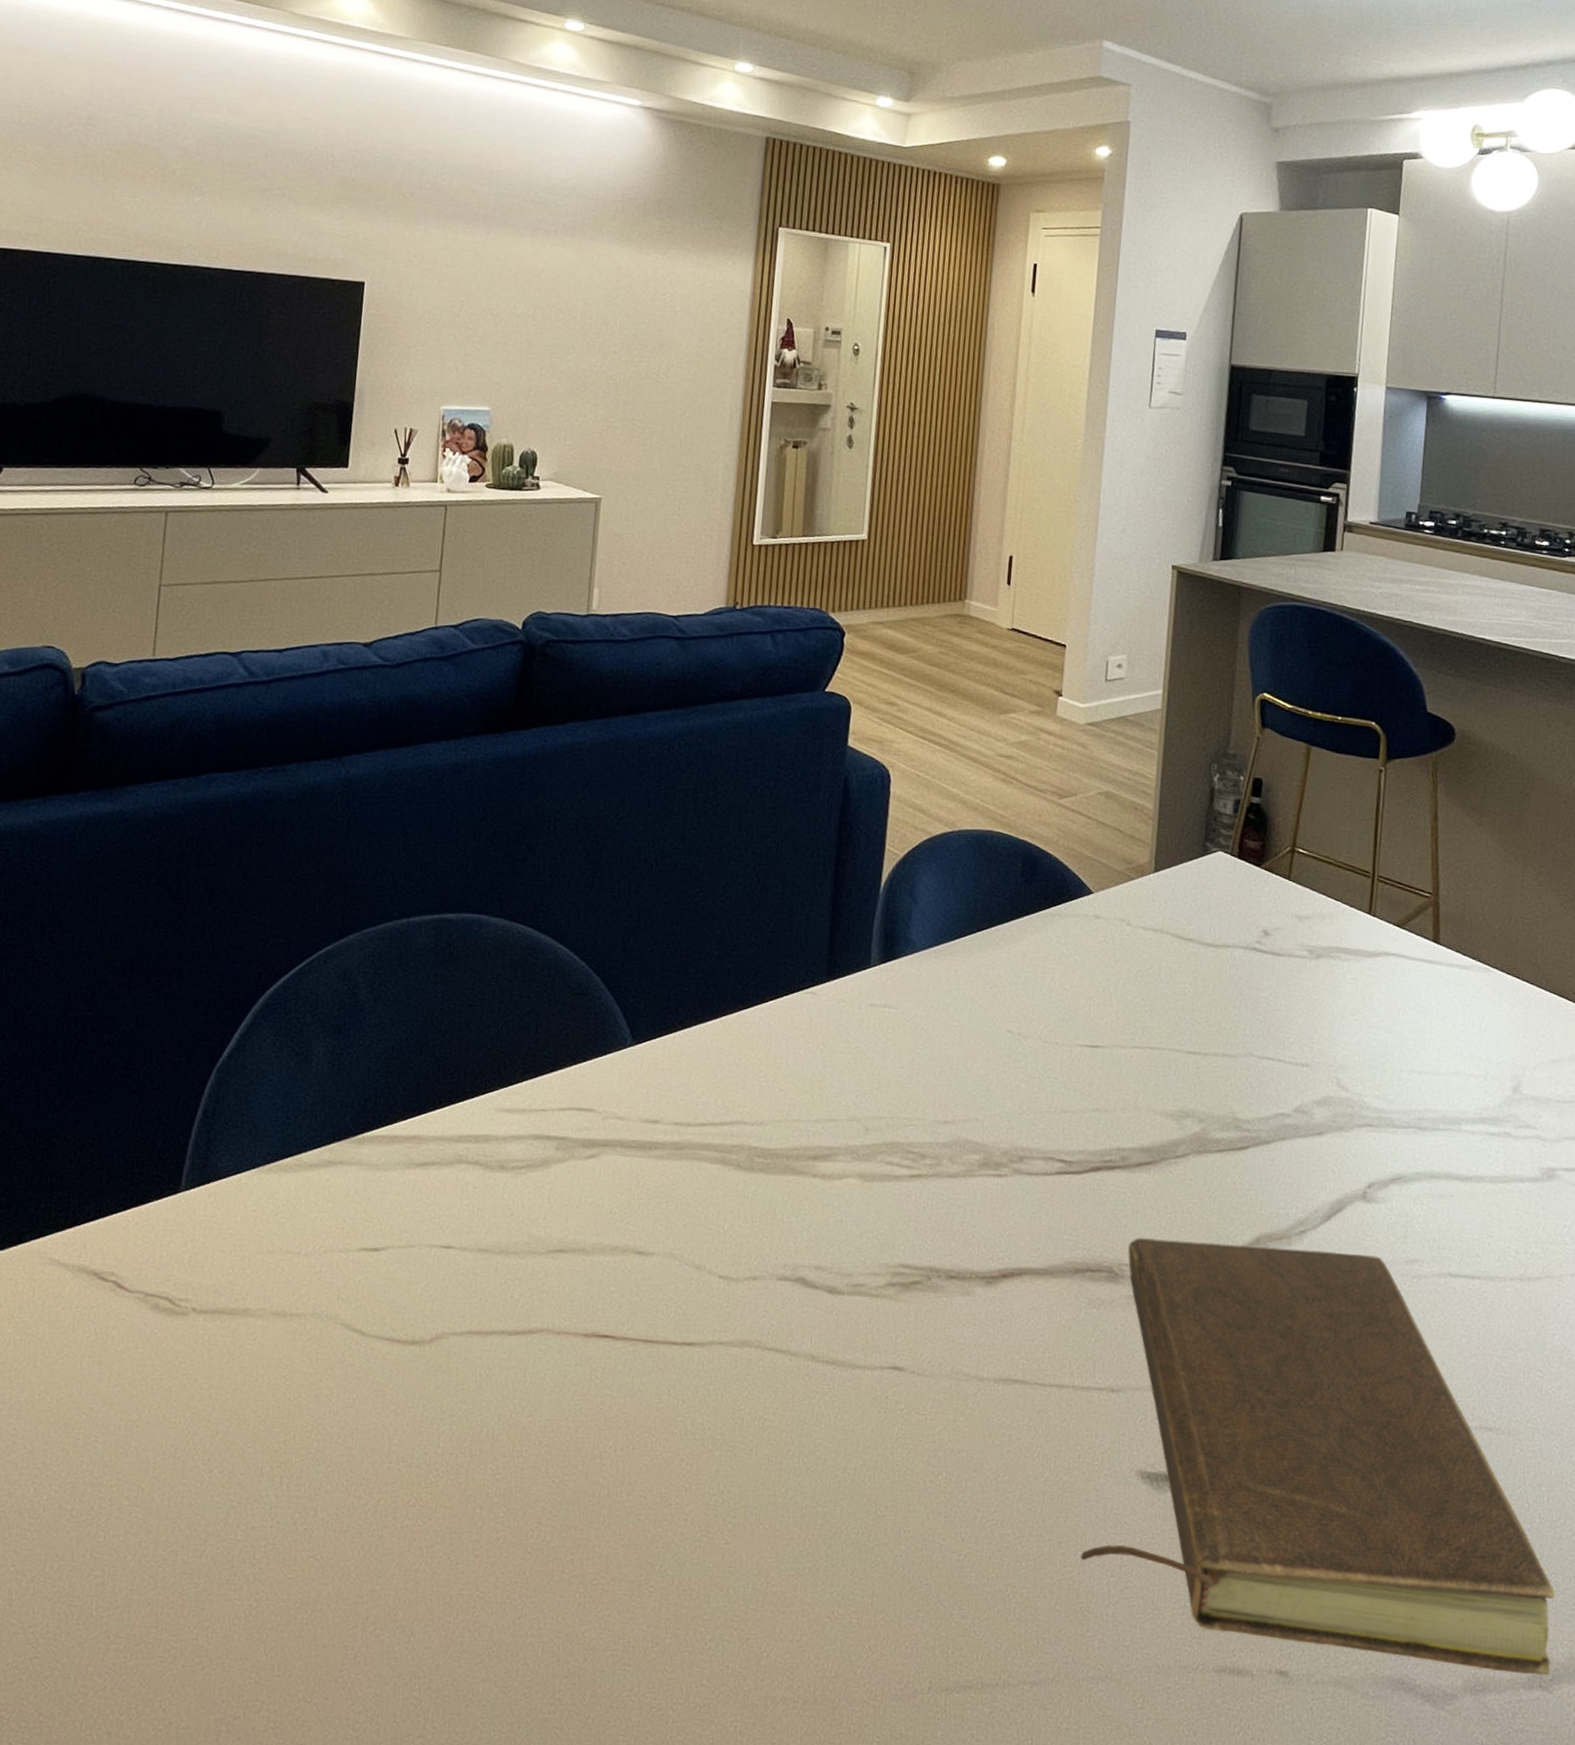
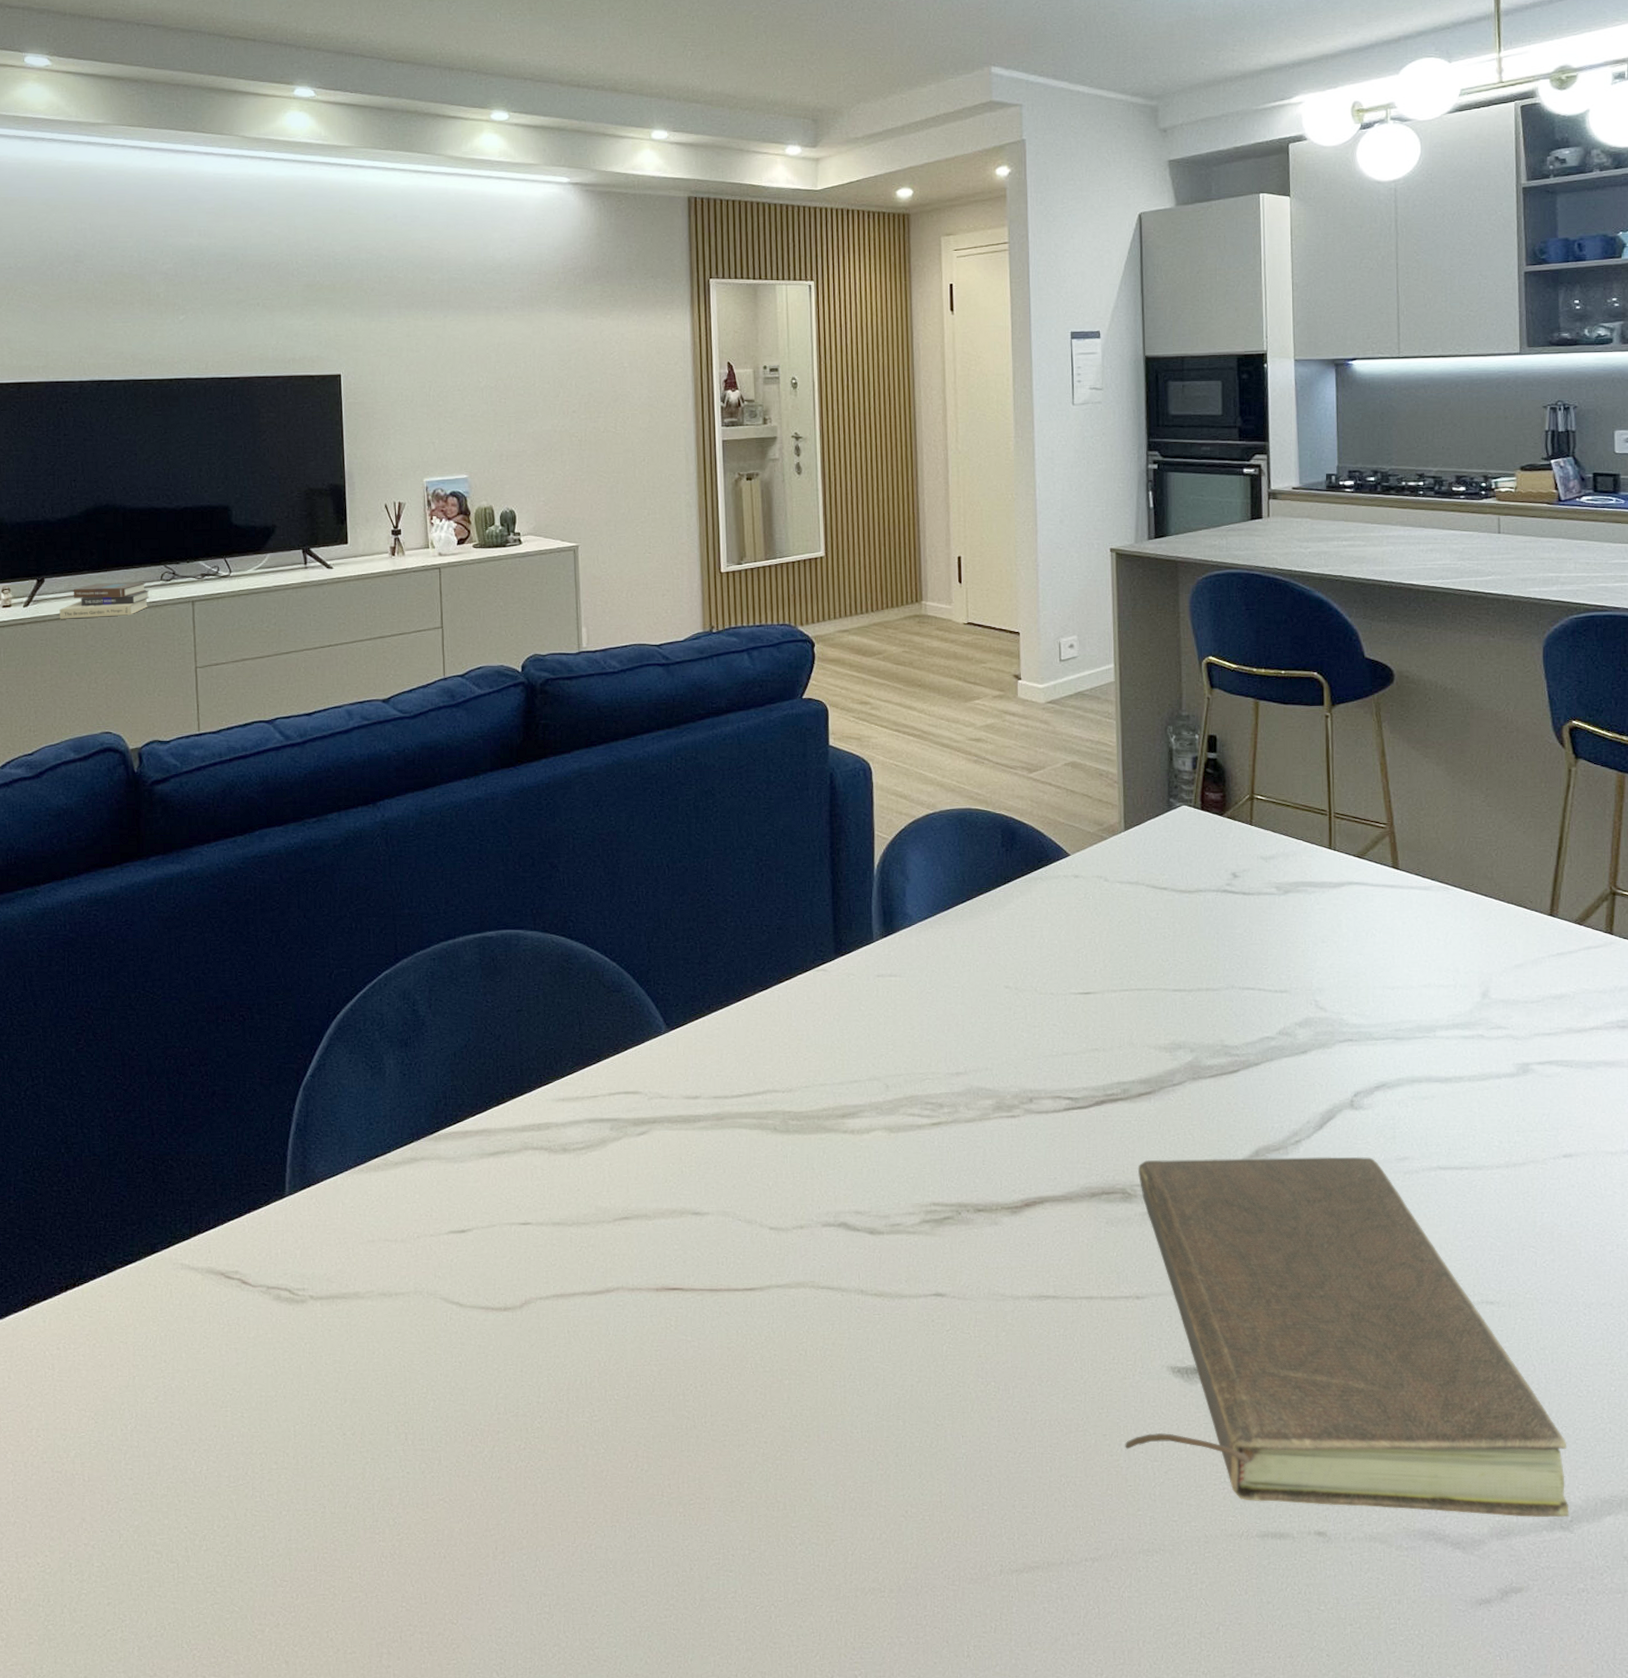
books: none [14,479,120,520] -> present [59,582,150,619]

